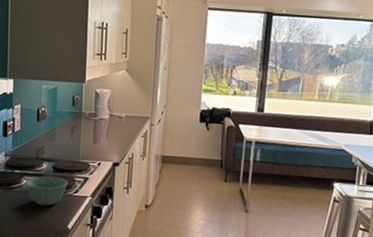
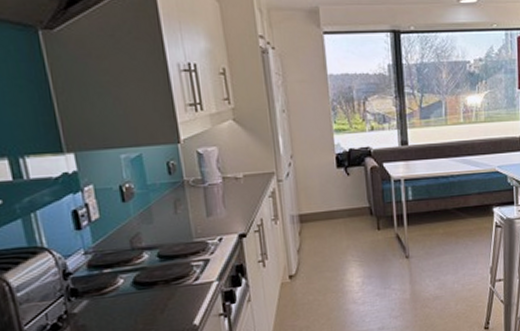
bowl: present [26,176,68,206] -> none [124,265,184,306]

